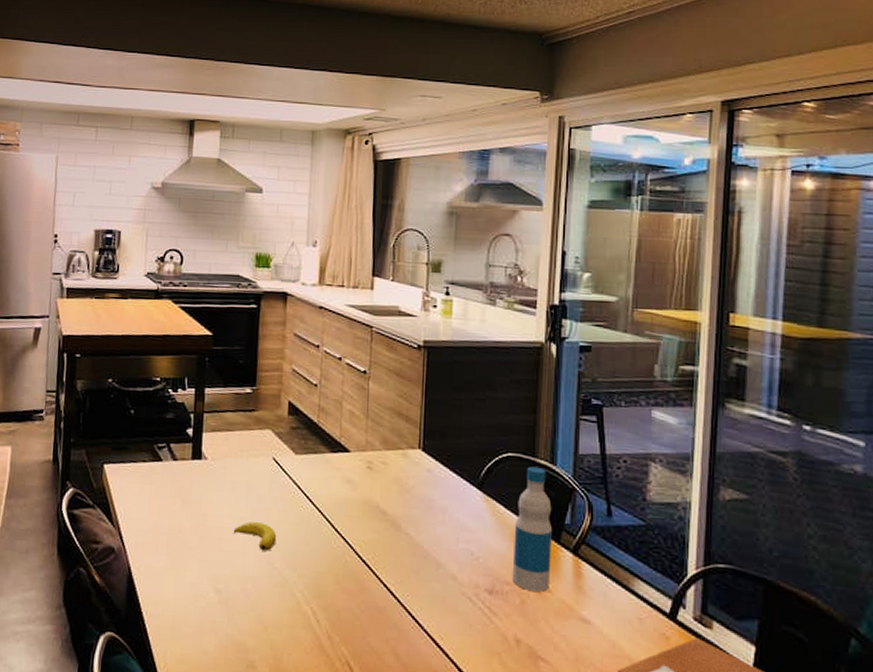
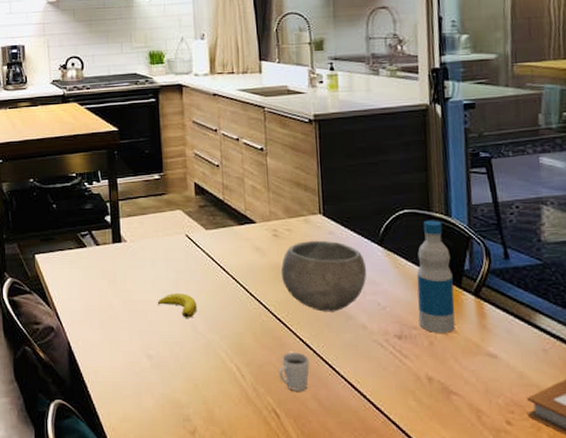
cup: none [357,597,391,644] -> present [279,350,310,391]
bowl: none [371,476,463,558] -> present [280,240,367,312]

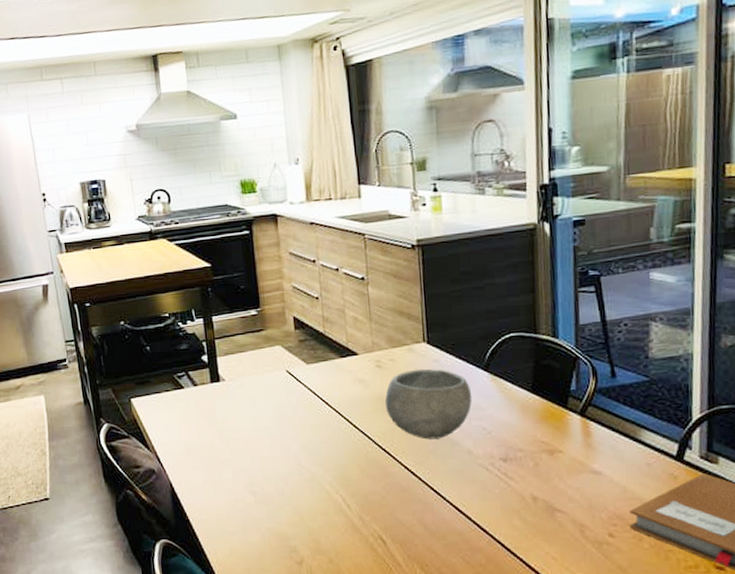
banana: present [157,292,197,318] -> none [259,428,301,453]
cup: present [279,350,310,391] -> none [384,479,415,517]
bottle: present [416,220,455,333] -> none [522,342,561,454]

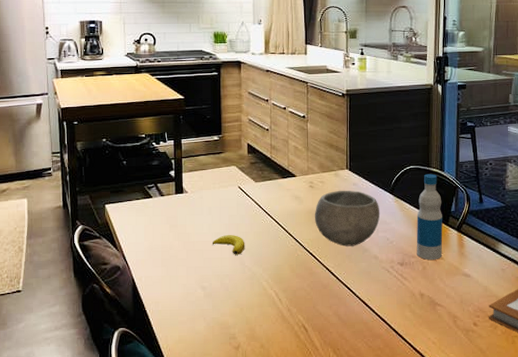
banana: none [259,428,301,453] -> present [212,234,245,255]
bottle: none [522,342,561,454] -> present [416,174,443,260]

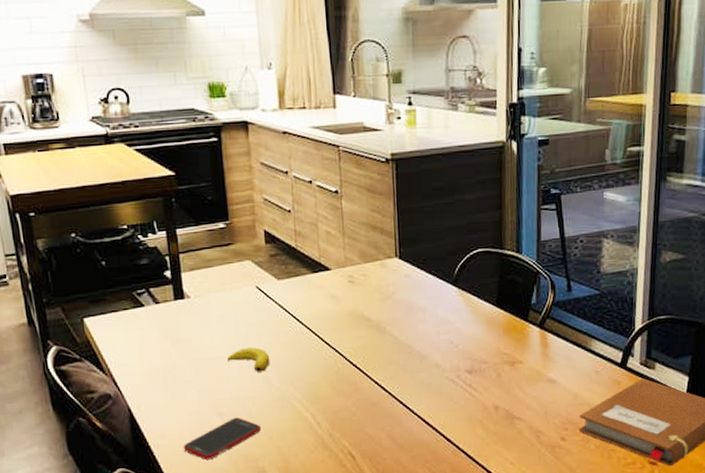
cell phone: none [172,290,234,325] -> present [183,417,261,460]
bowl: present [314,190,380,247] -> none [356,284,441,354]
bottle: present [416,174,443,260] -> none [487,257,521,365]

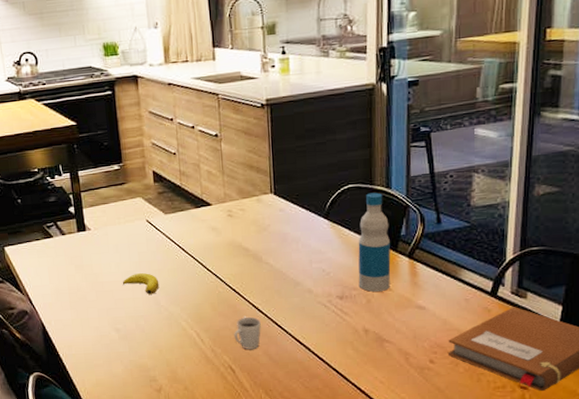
cell phone: present [183,417,261,460] -> none [86,332,152,368]
cup: none [354,394,385,432] -> present [234,315,261,349]
bottle: none [487,257,521,365] -> present [358,192,391,292]

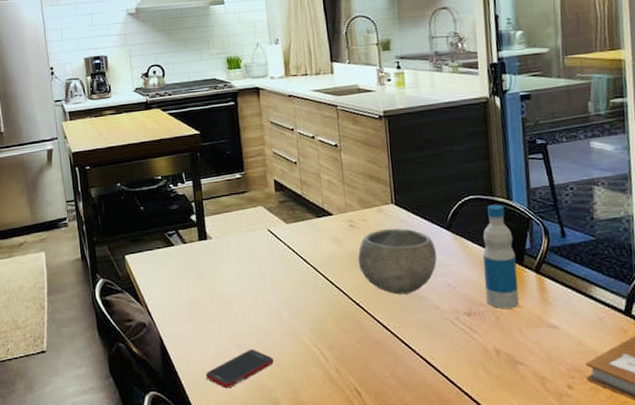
cell phone: none [86,332,152,368] -> present [205,349,274,389]
banana: present [122,272,159,295] -> none [243,284,281,308]
cup: present [234,315,261,349] -> none [359,332,387,370]
bowl: none [235,217,314,281] -> present [357,228,437,295]

